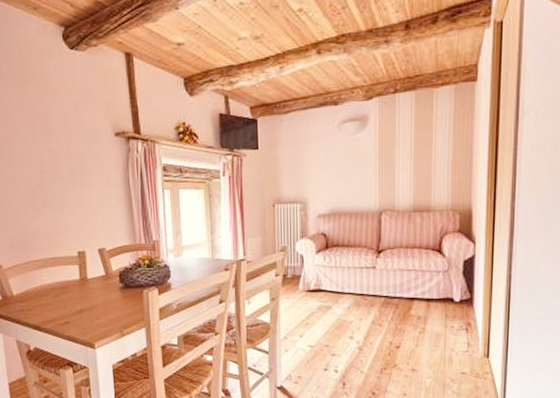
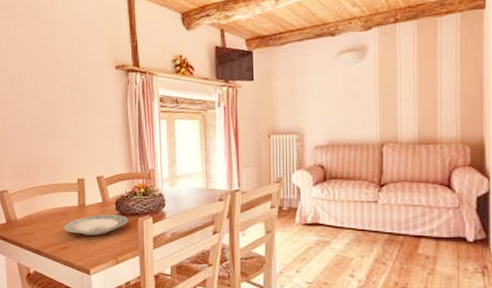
plate: none [65,286,134,309] -> present [64,214,129,235]

